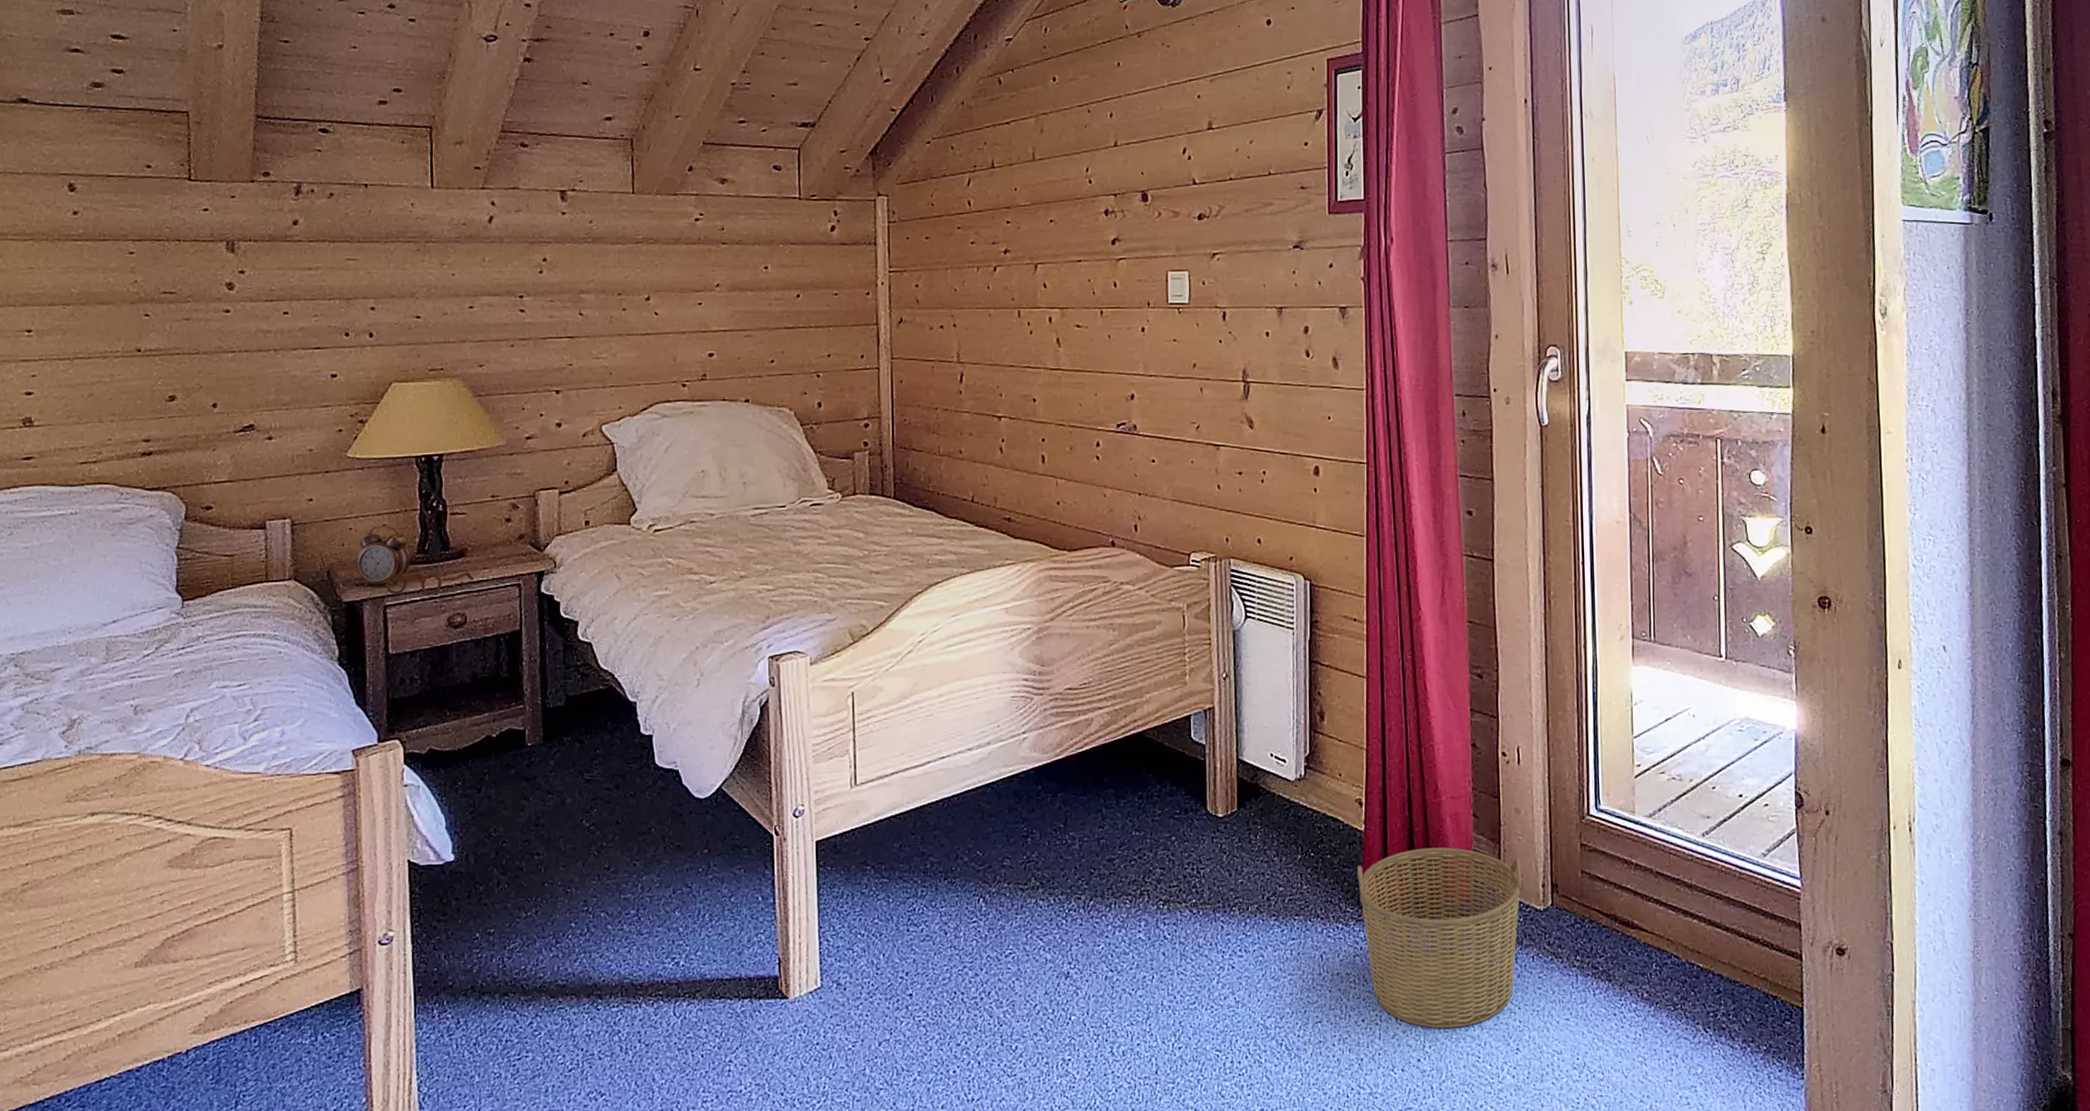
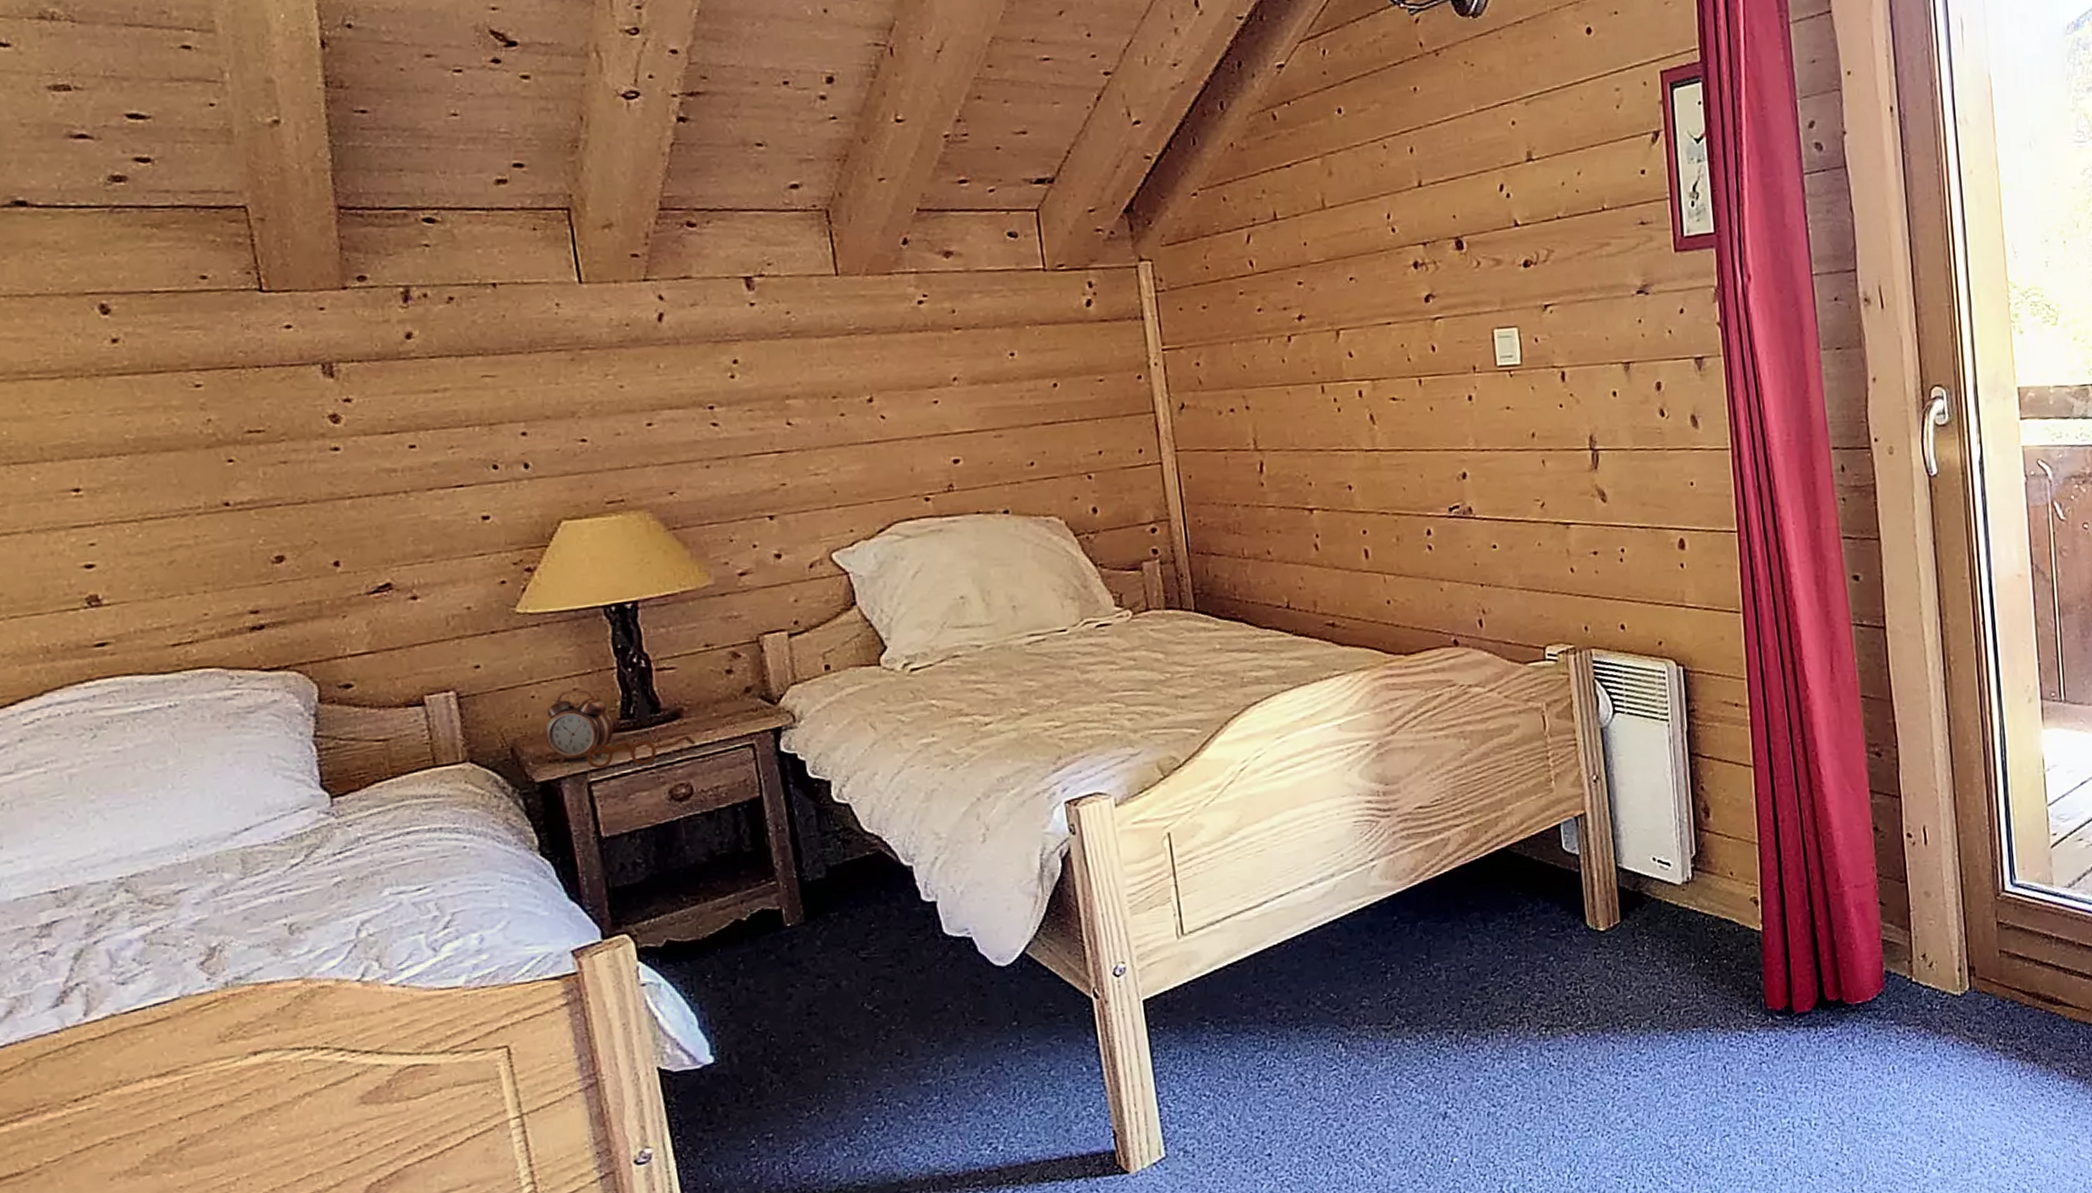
basket: present [1356,847,1522,1029] -> none [1756,939,1937,1129]

